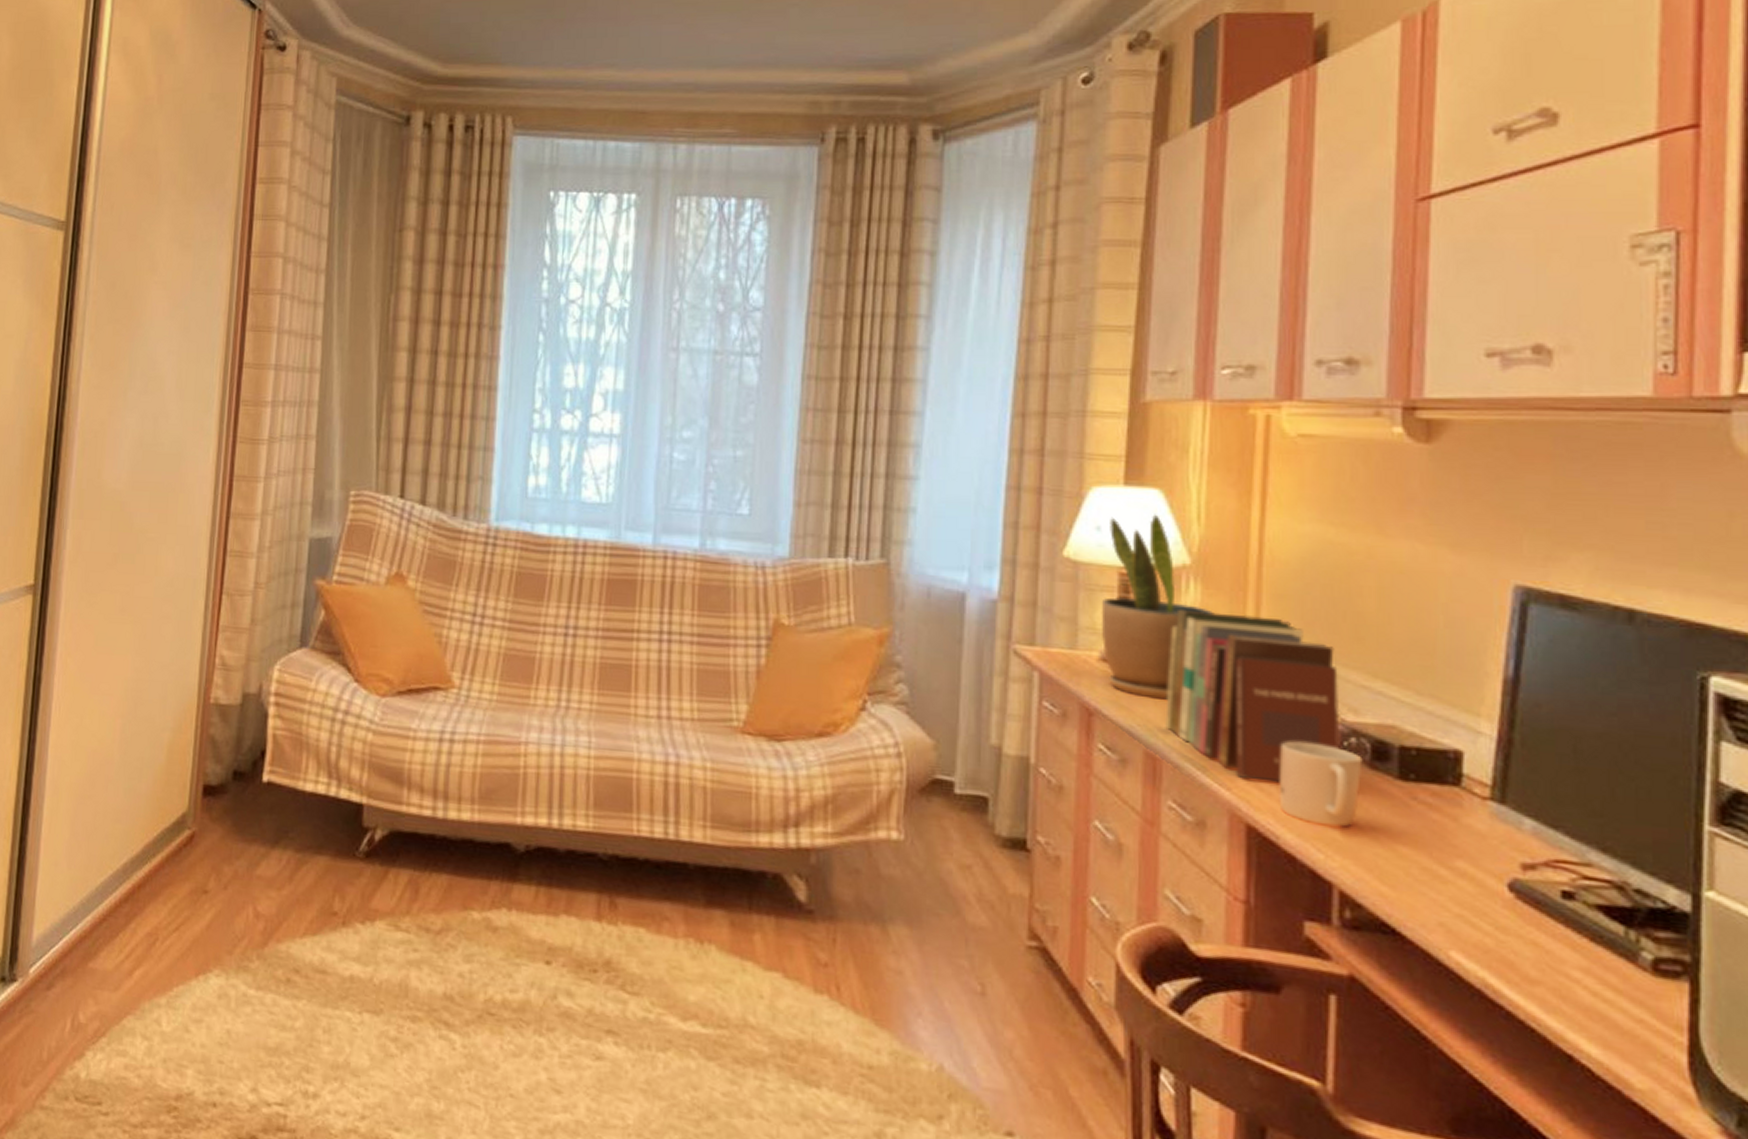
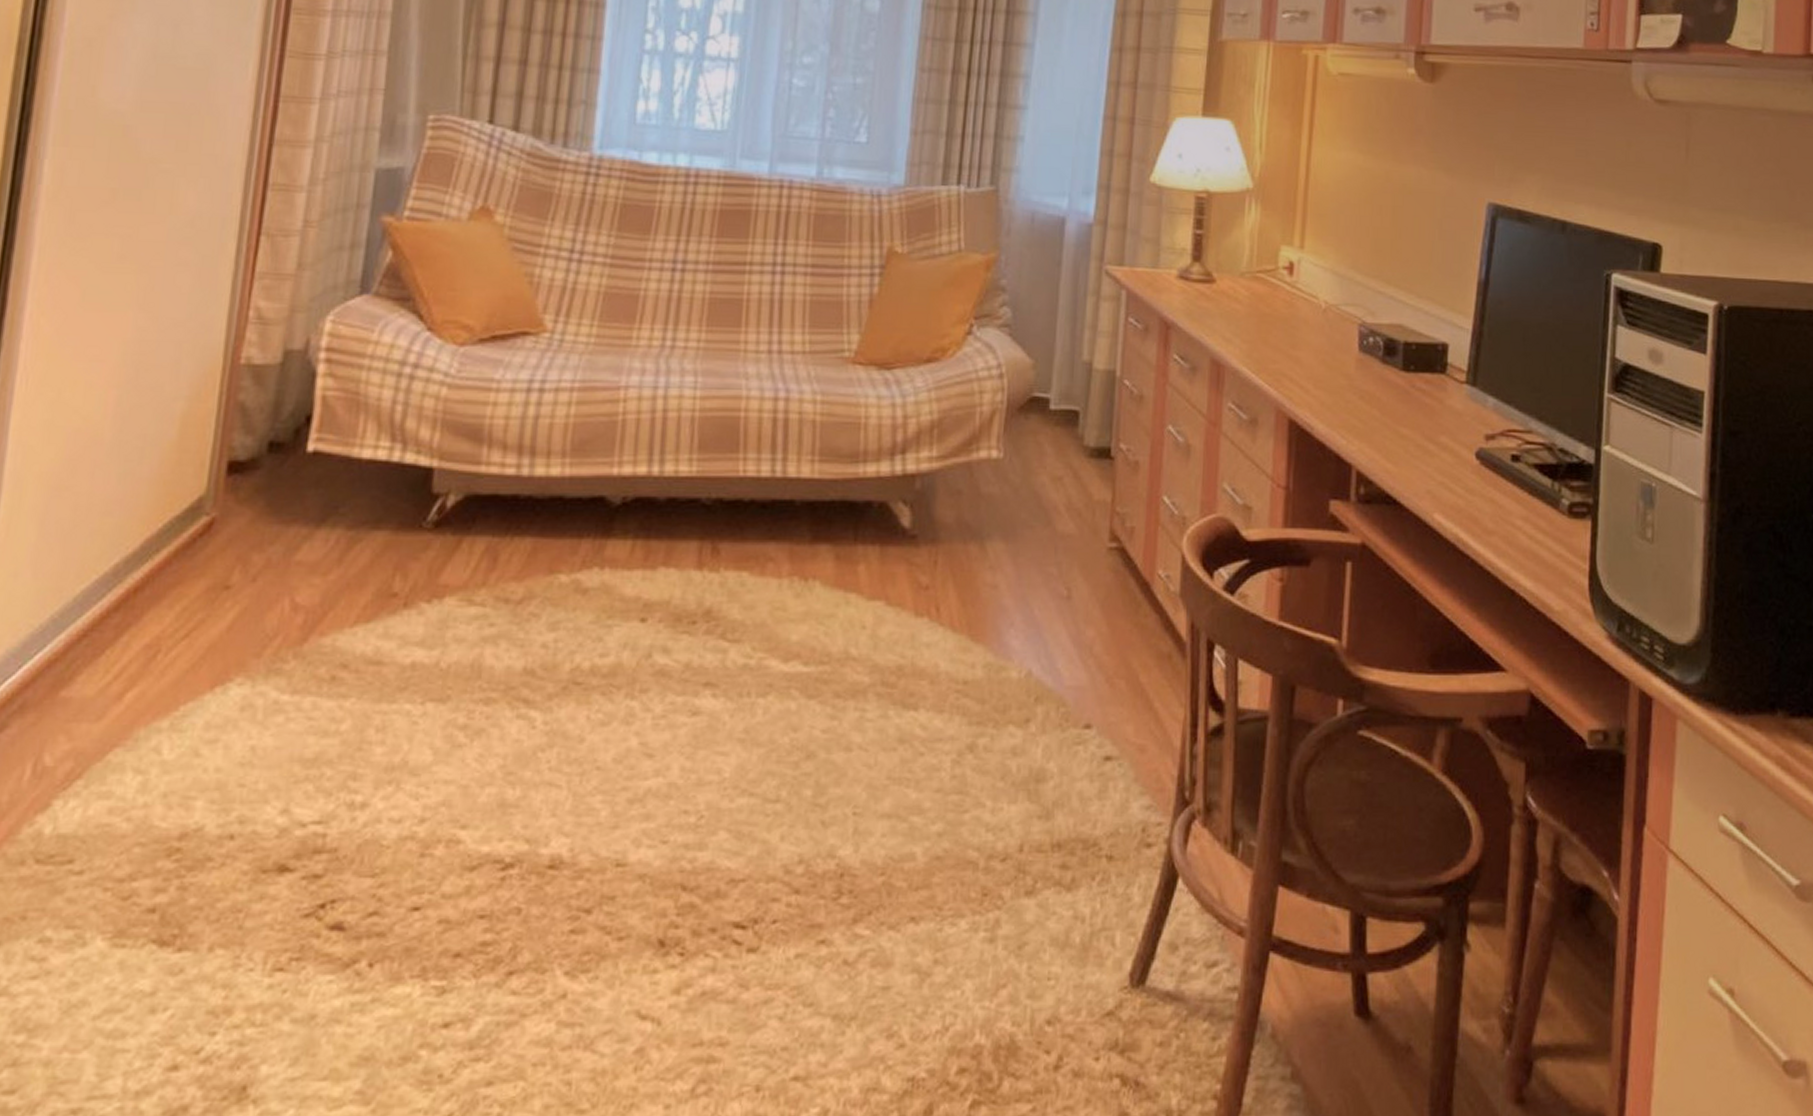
potted plant: present [1101,514,1214,700] -> none [1179,143,1270,311]
books: present [1164,609,1340,782] -> none [1227,228,1362,380]
mug: present [1279,741,1363,827] -> none [1314,343,1377,415]

